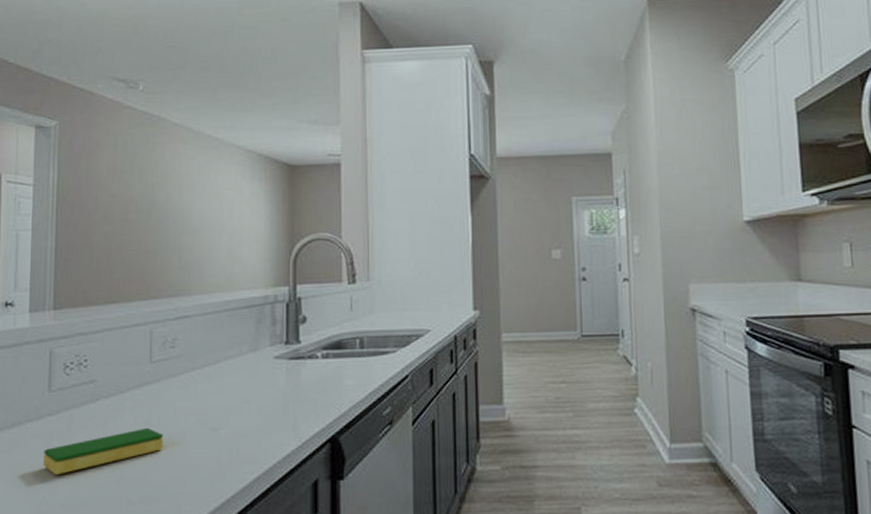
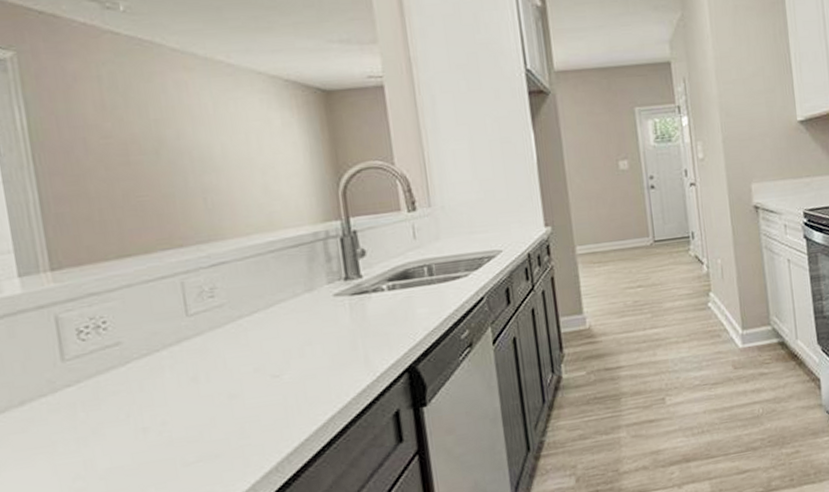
dish sponge: present [44,427,164,474] -> none [68,384,218,448]

